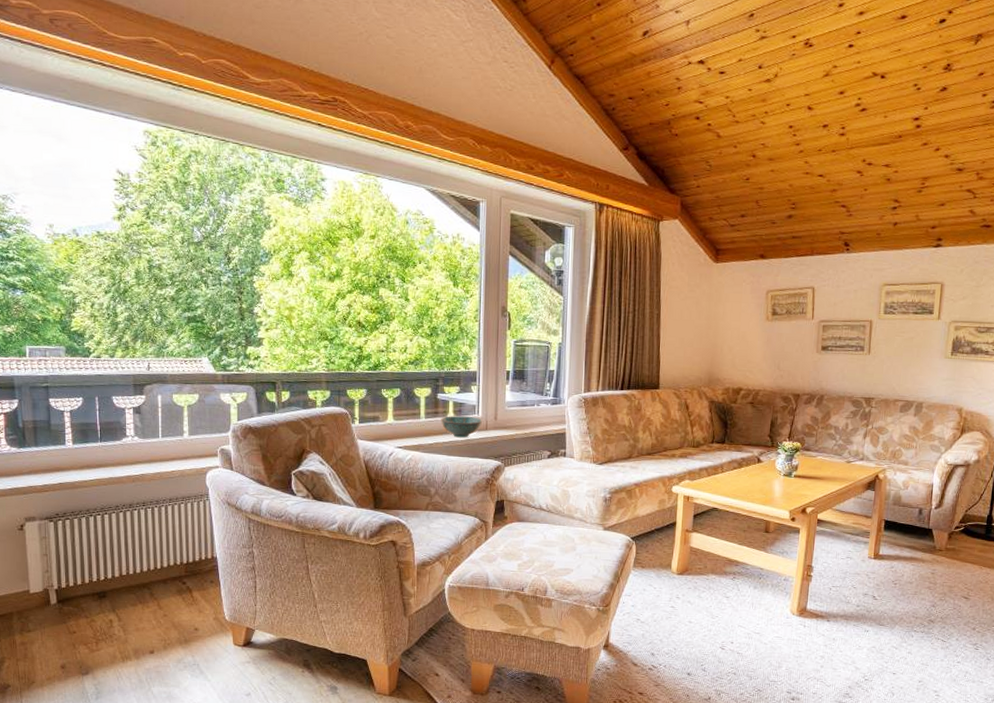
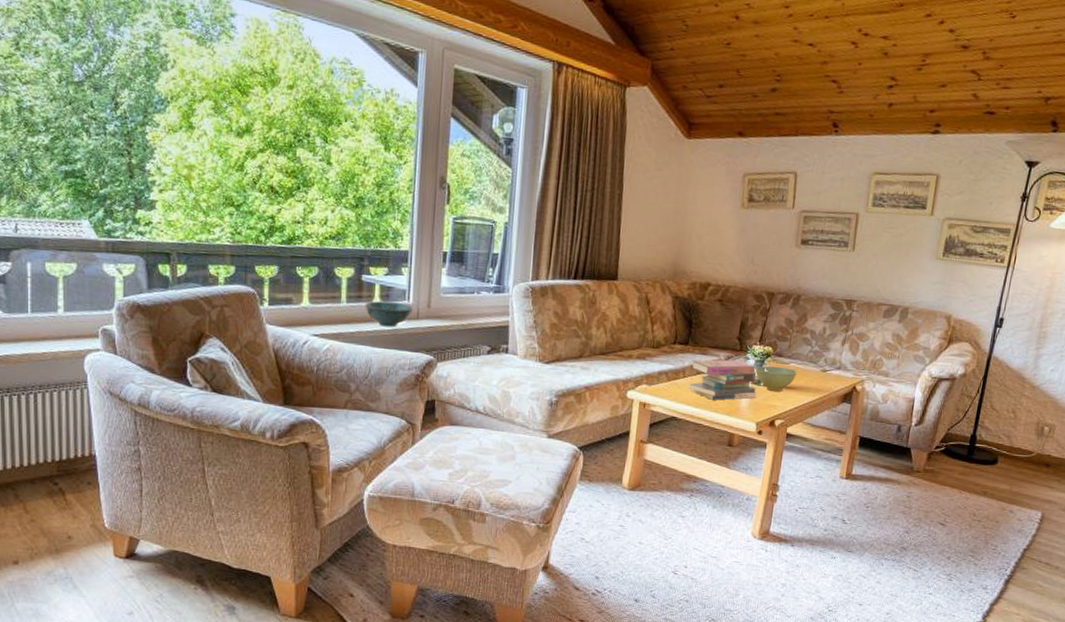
books: none [726,455,789,492] -> present [687,359,757,400]
bowl: none [786,459,824,482] -> present [755,365,797,391]

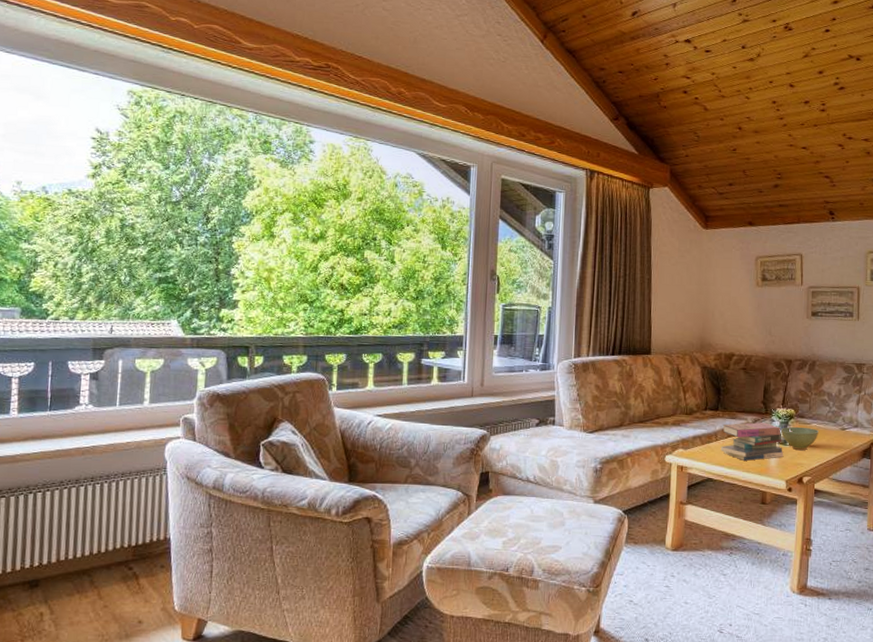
decorative bowl: present [365,301,414,327] -> none [424,382,469,405]

